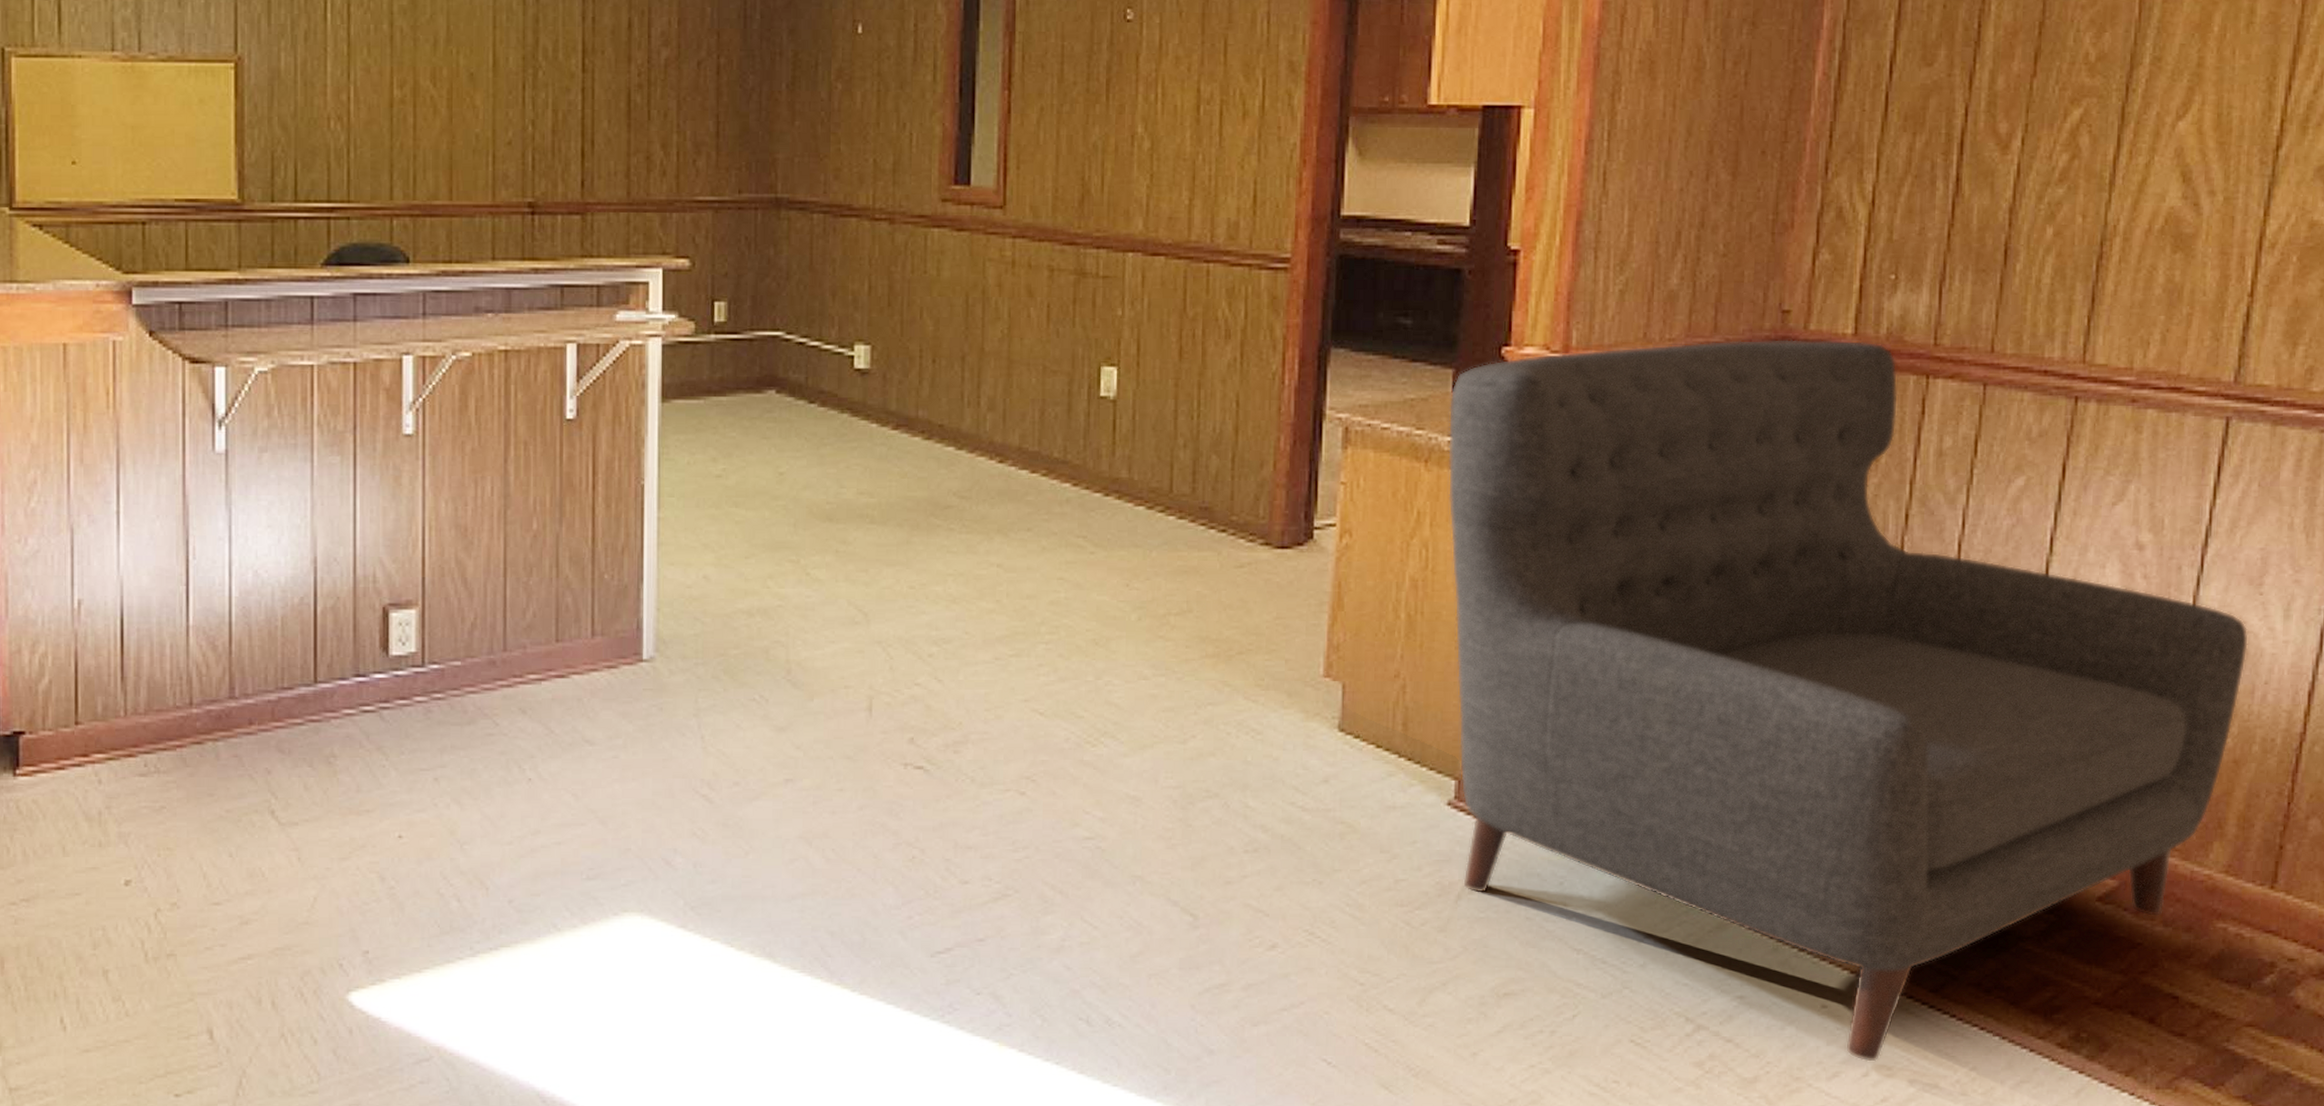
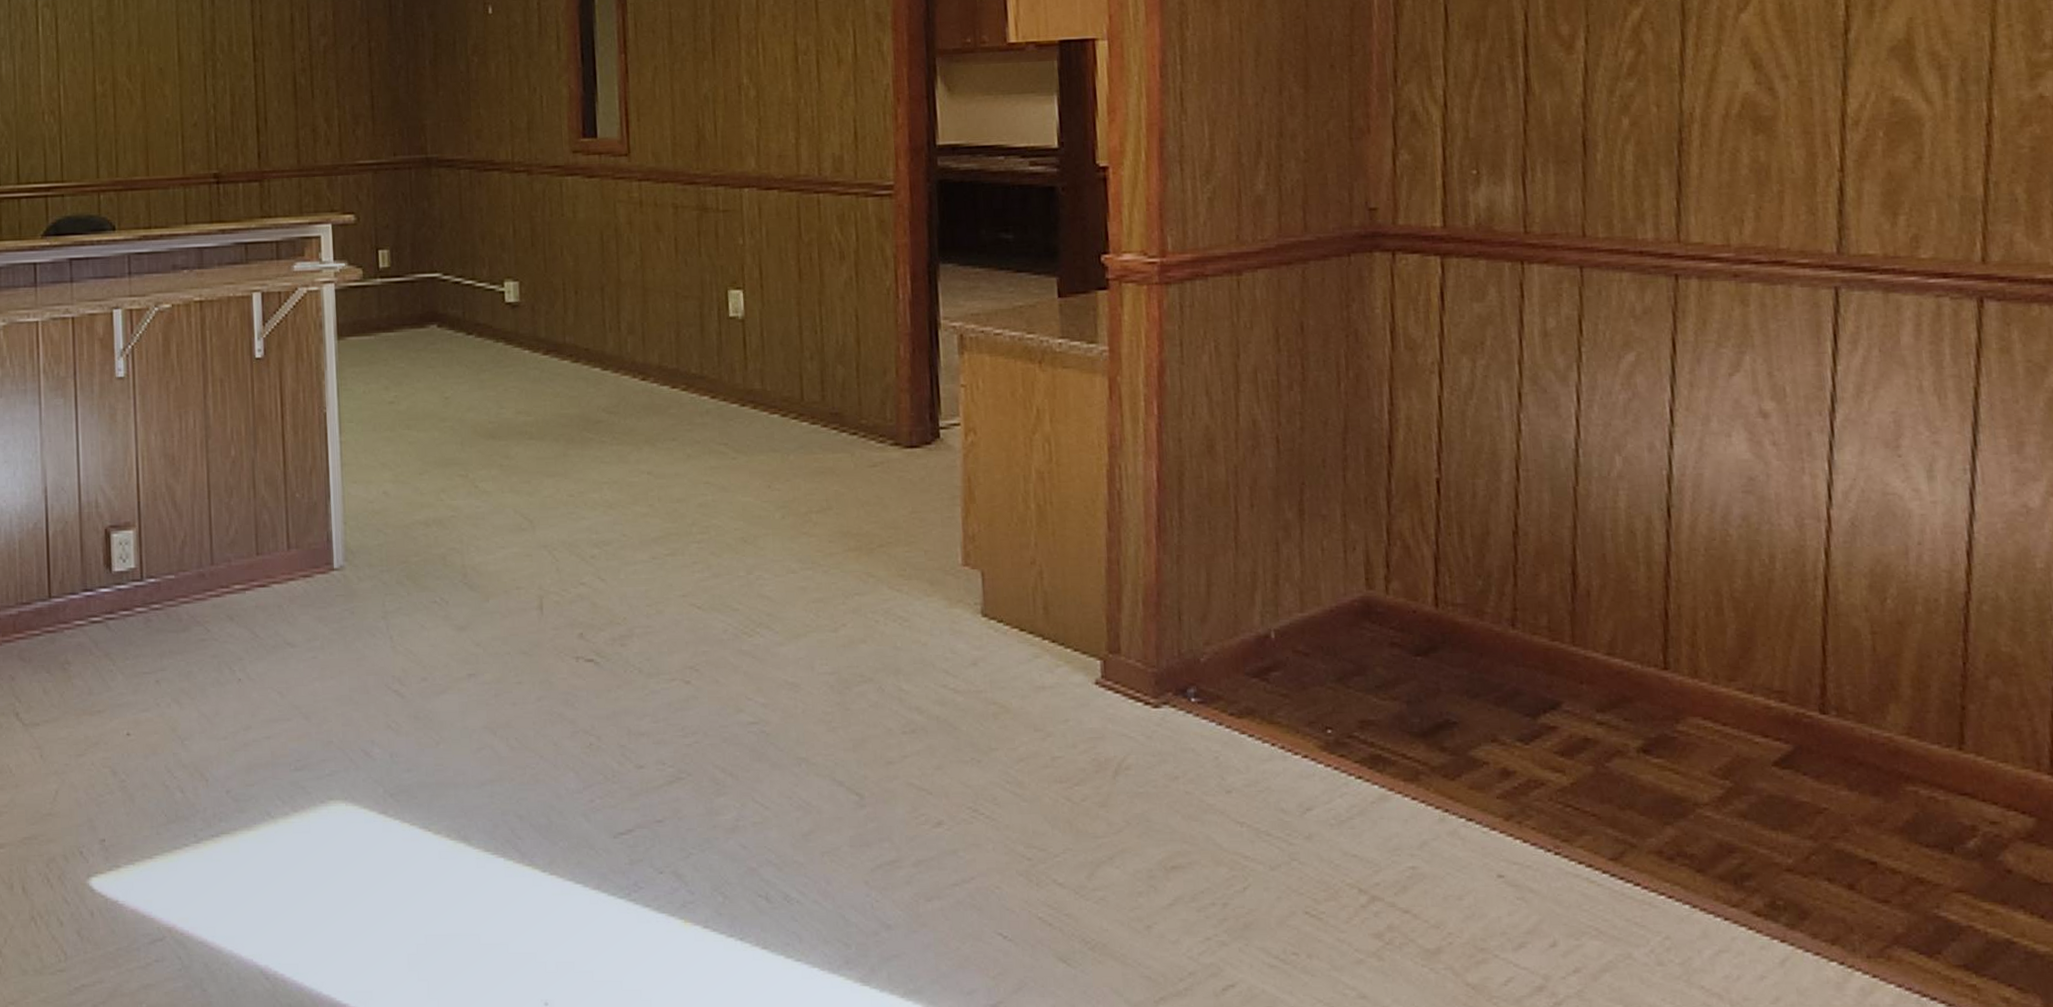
sofa: present [1448,339,2249,1062] -> none [1056,232,1895,932]

